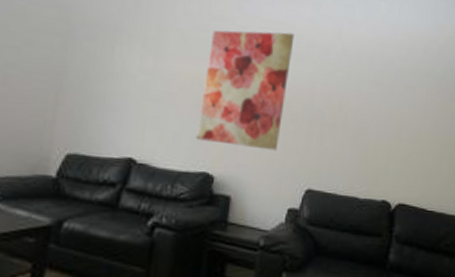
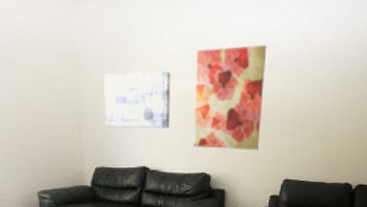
wall art: none [89,45,179,114] -> present [104,70,171,128]

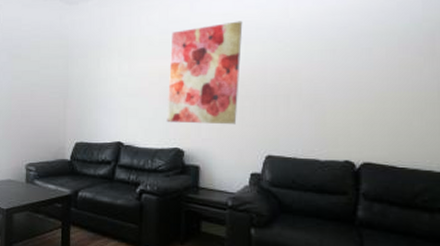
wall art: present [104,70,171,128] -> none [87,52,147,106]

